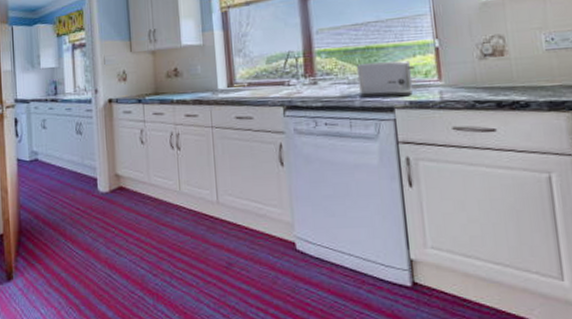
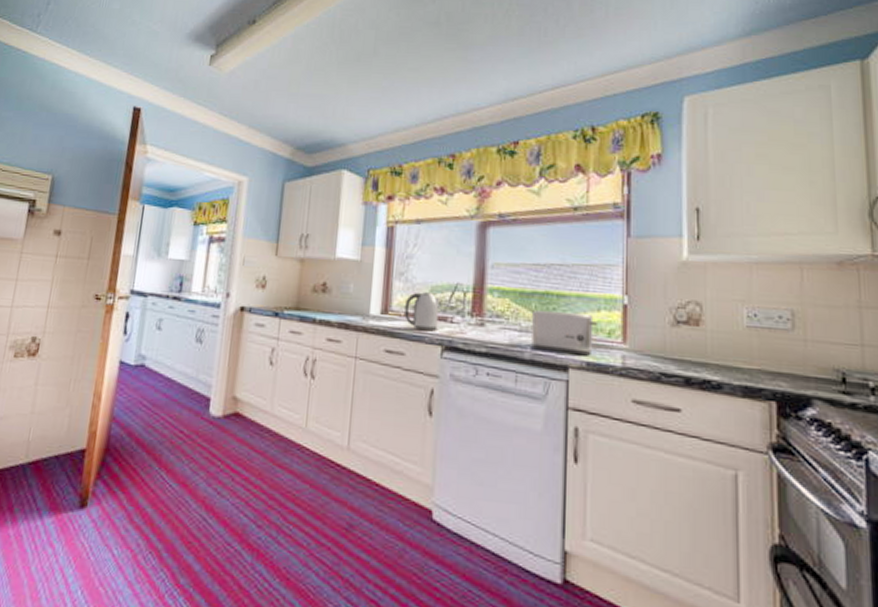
kettle: none [247,63,278,97] -> present [404,292,439,332]

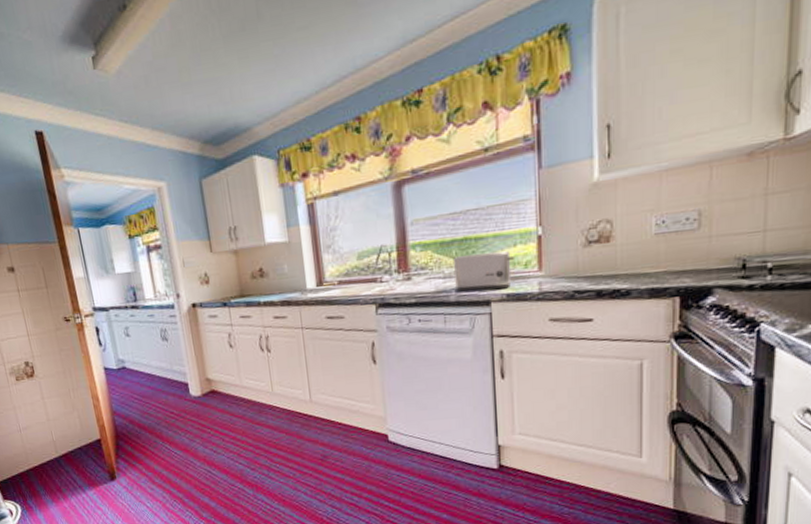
kettle: present [404,292,439,332] -> none [337,259,370,295]

